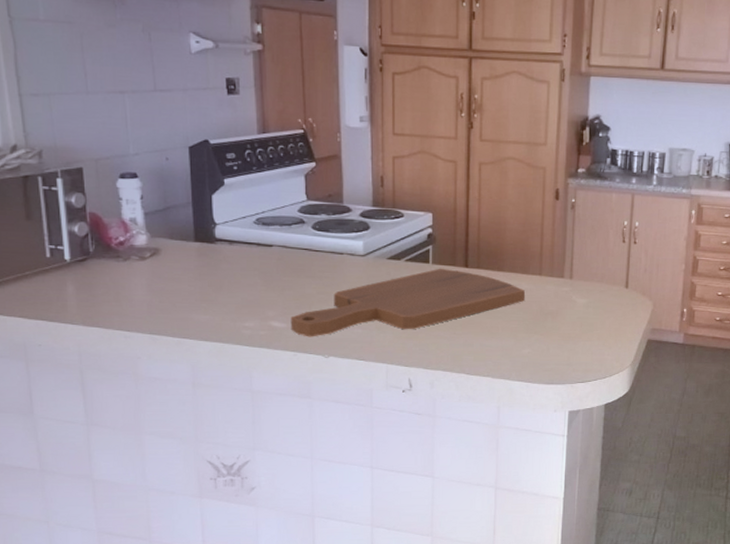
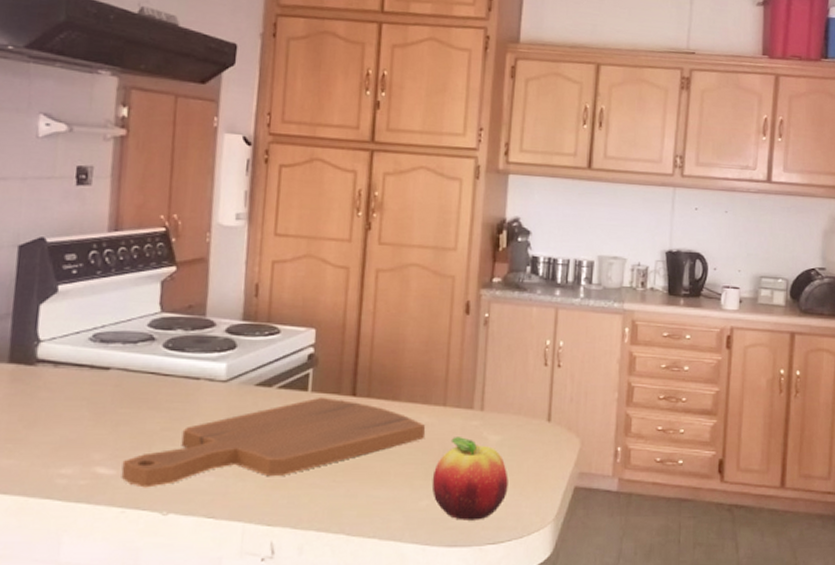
fruit: none [532,300,594,365] -> present [431,437,508,520]

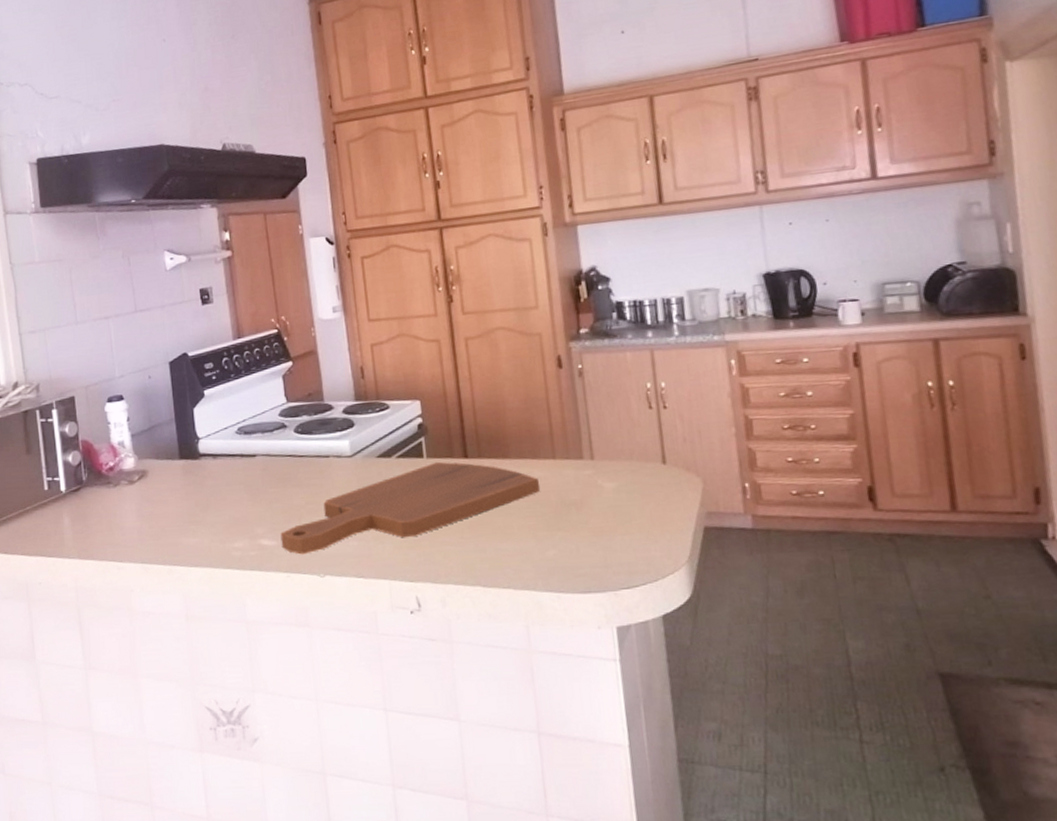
fruit: present [431,437,508,520] -> none [554,487,634,567]

